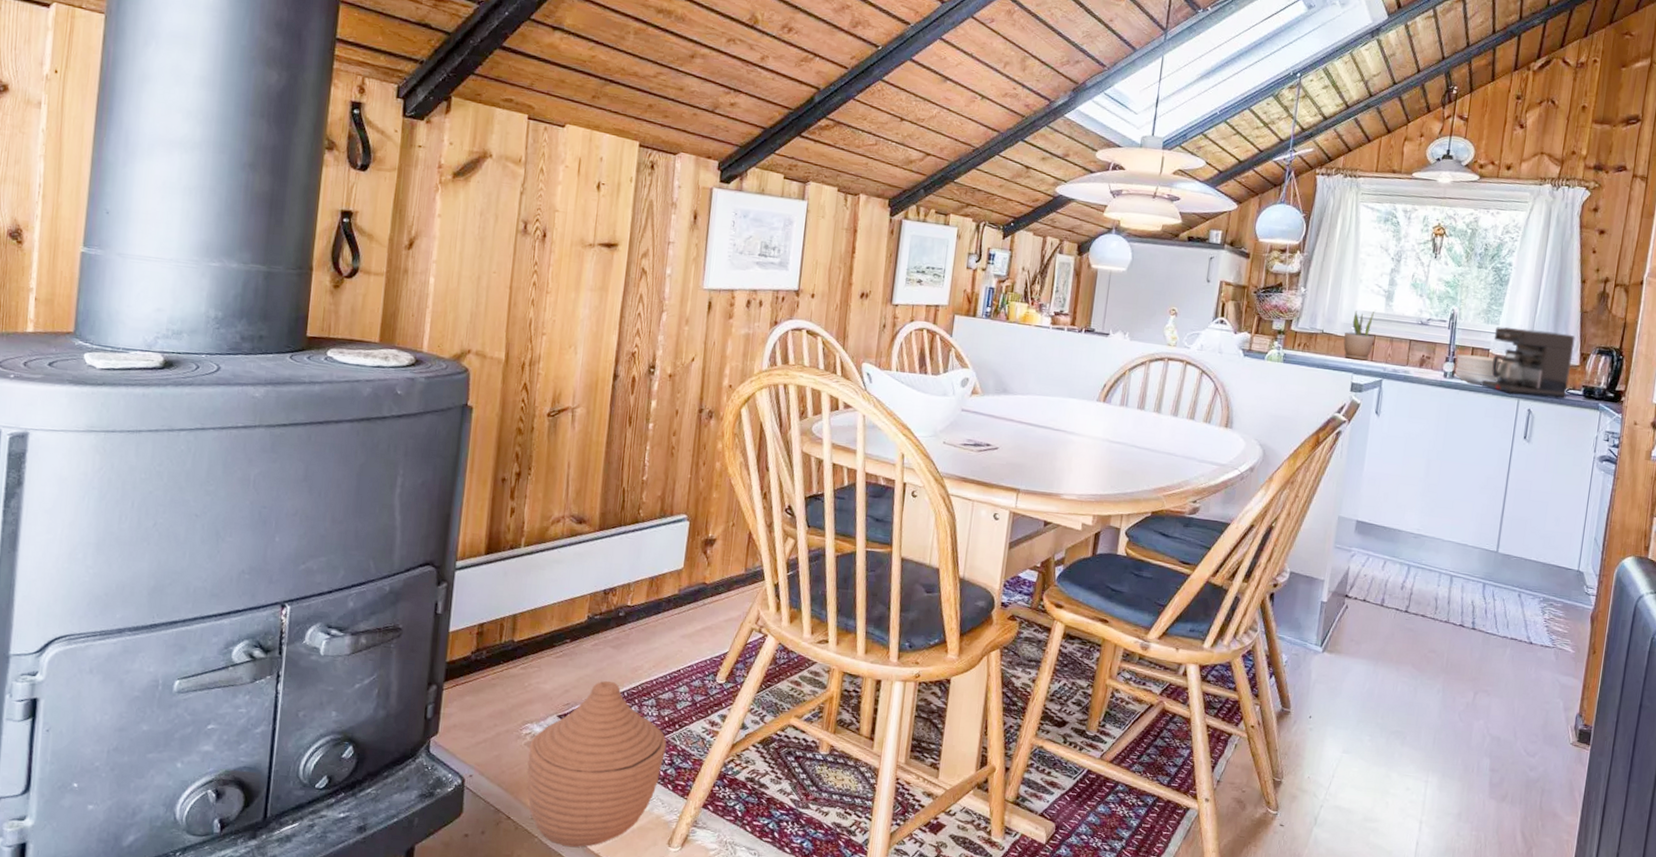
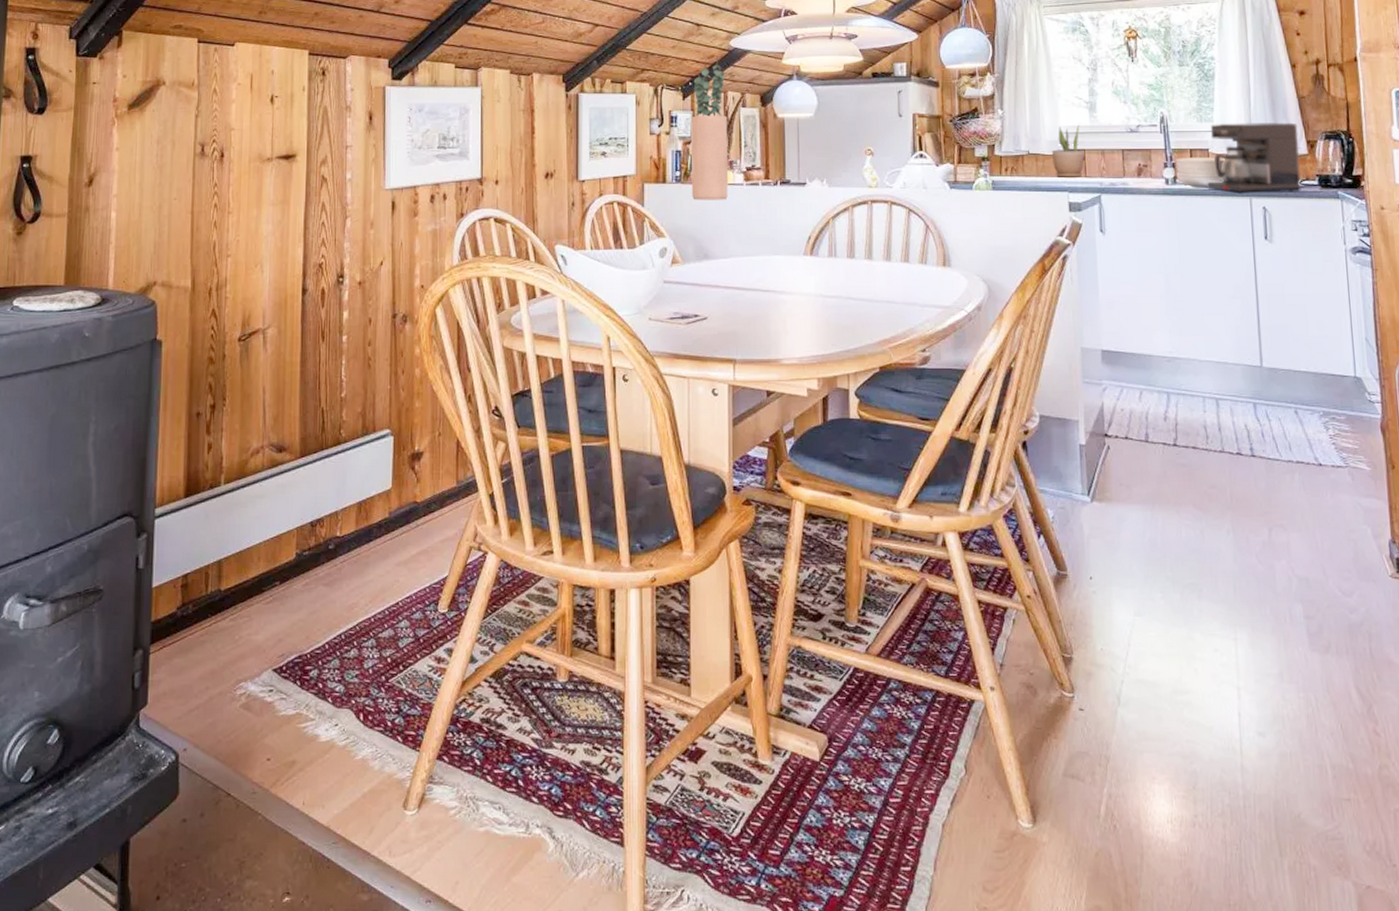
woven basket: present [527,680,667,848] -> none [244,623,391,822]
vase: none [999,202,1047,341] -> present [690,58,728,200]

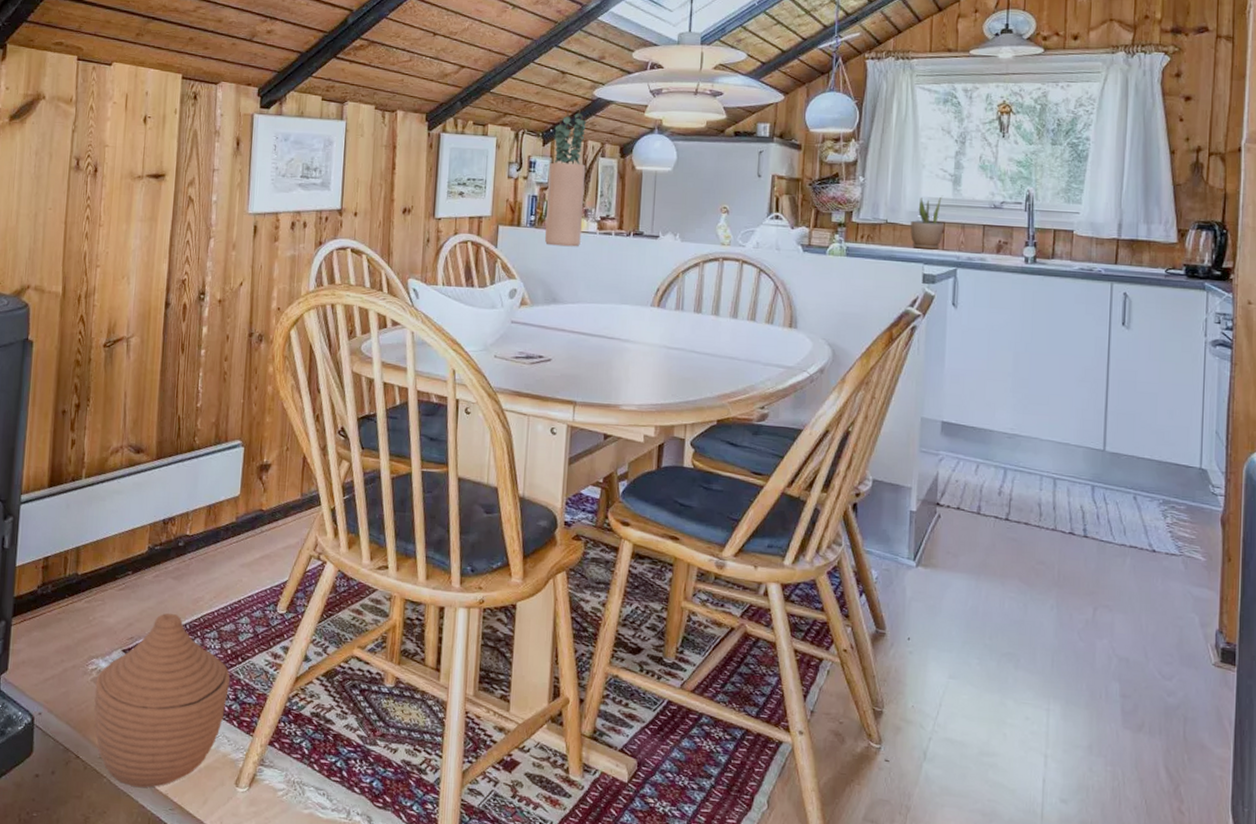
woven basket: none [244,623,391,822] -> present [94,612,230,788]
bowl: present [1175,157,1225,188] -> none [1036,237,1089,270]
coffee maker: present [1207,121,1301,194] -> none [1068,205,1170,281]

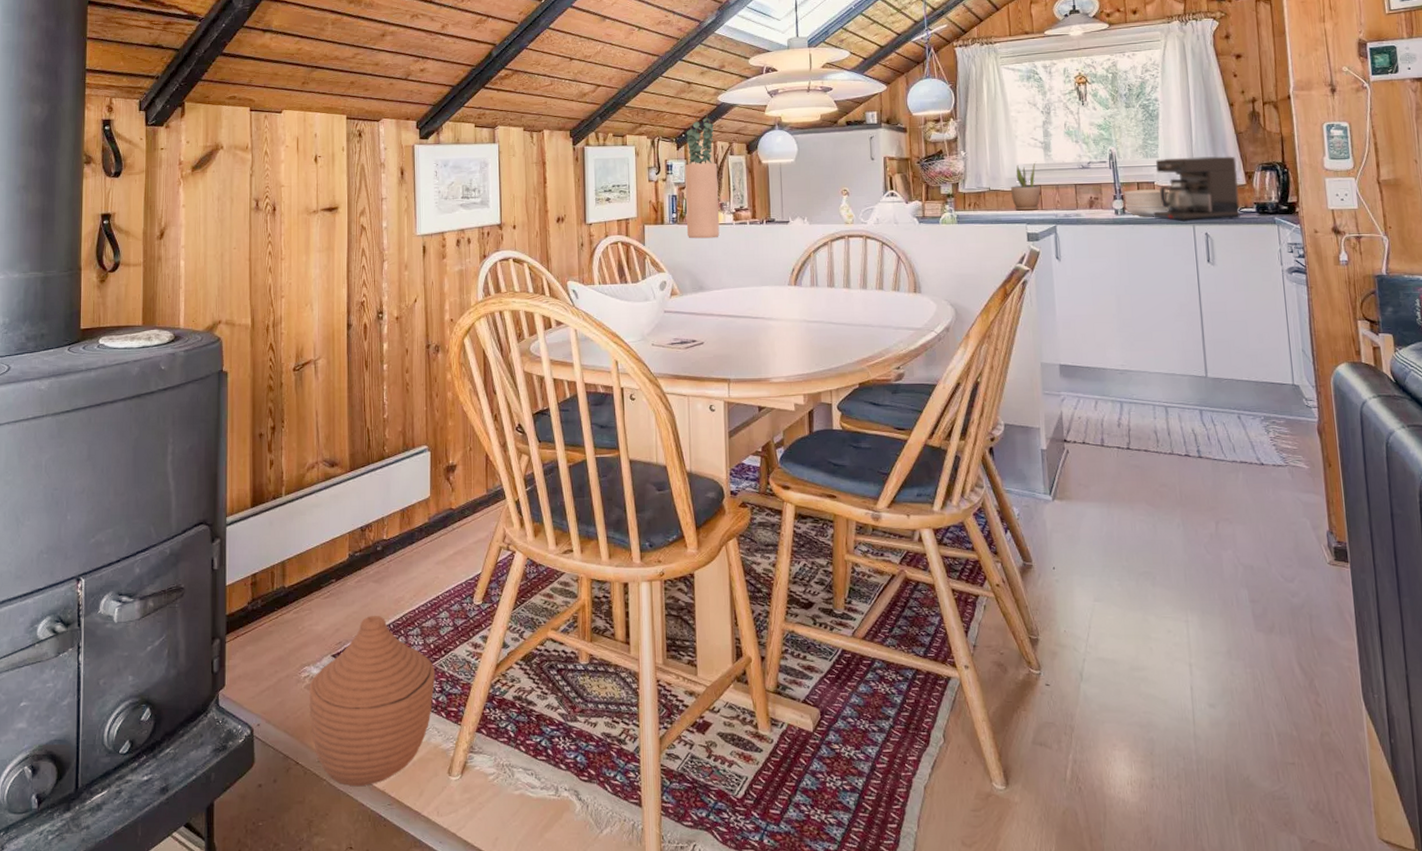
bowl: none [1036,237,1089,270] -> present [1123,189,1170,217]
coffee maker: none [1068,205,1170,281] -> present [1153,156,1241,222]

